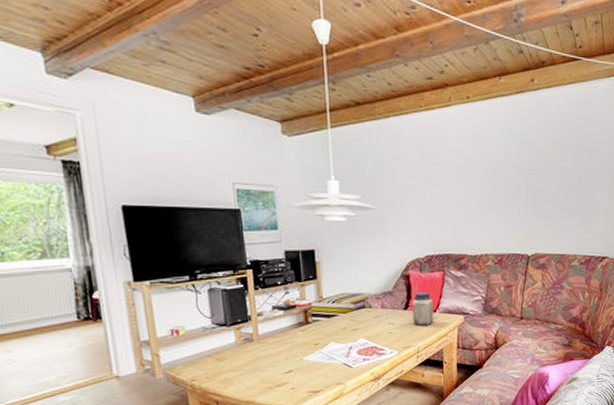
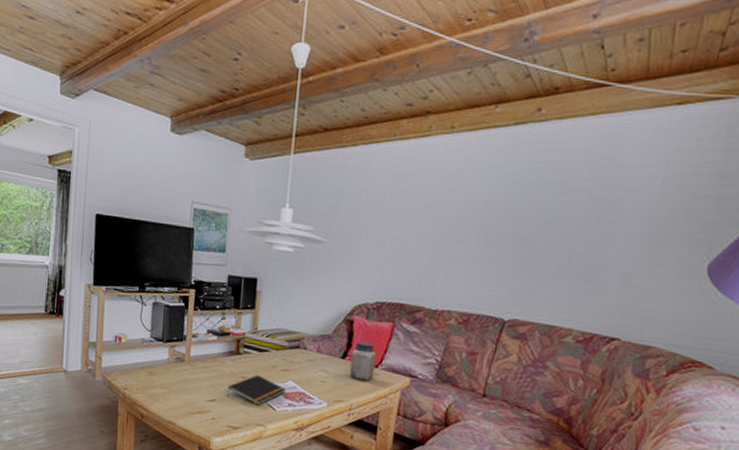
notepad: none [303,339,359,367] -> present [227,375,286,406]

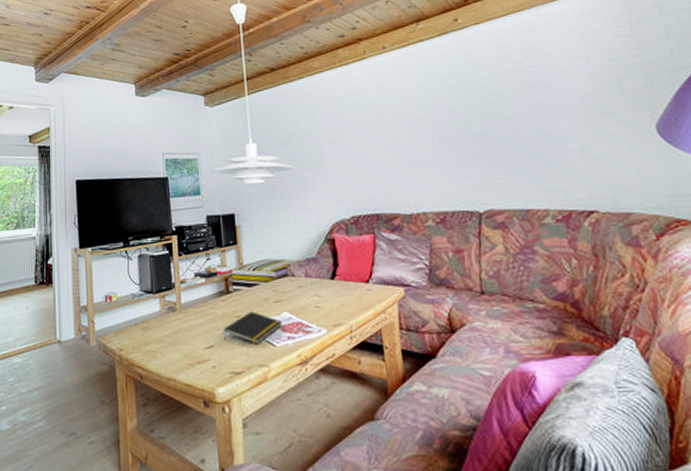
jar: present [349,341,377,381] -> none [339,258,367,299]

